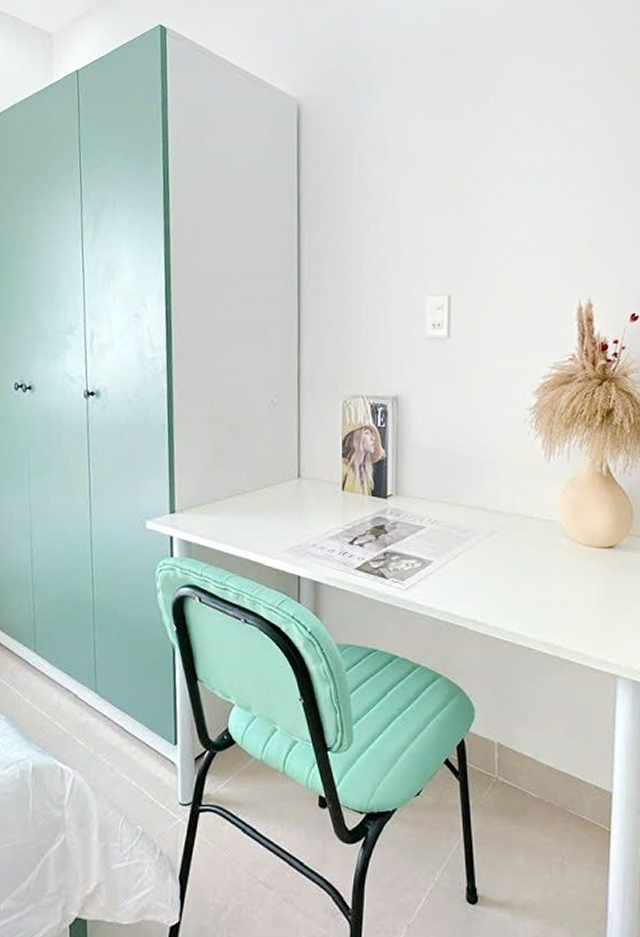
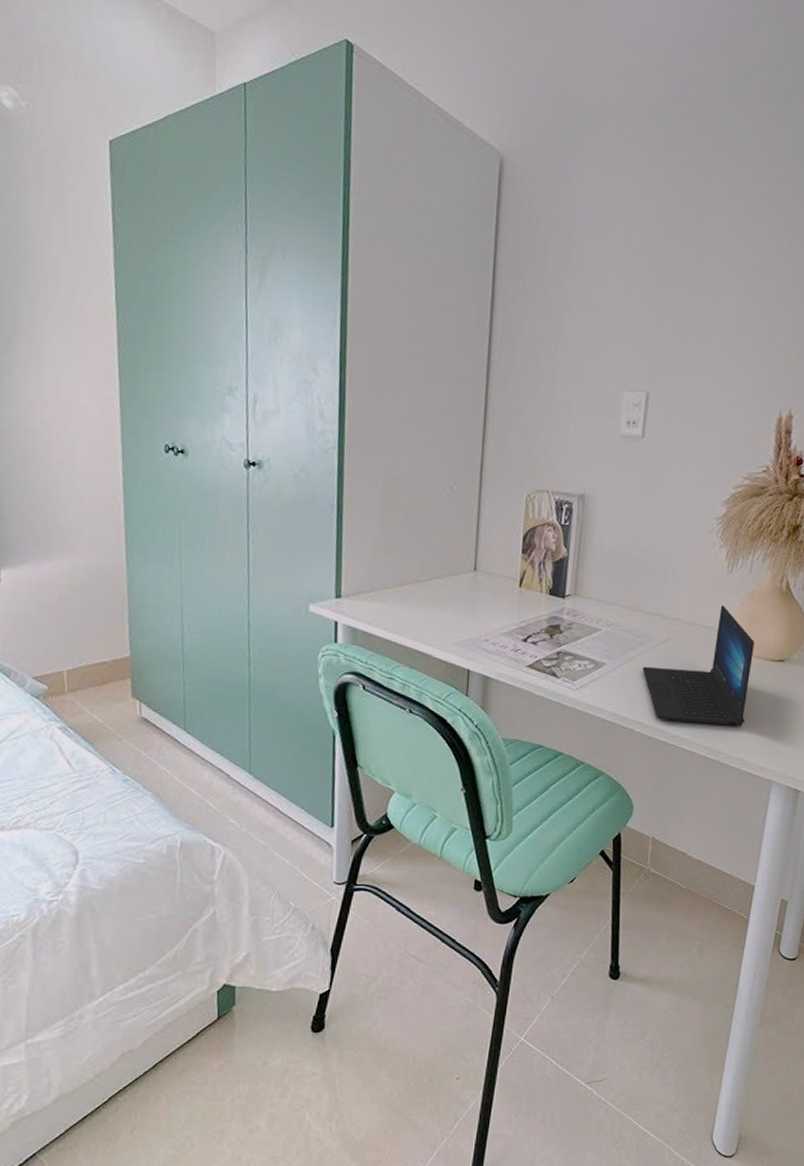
laptop: none [470,494,581,619] -> present [642,605,755,726]

